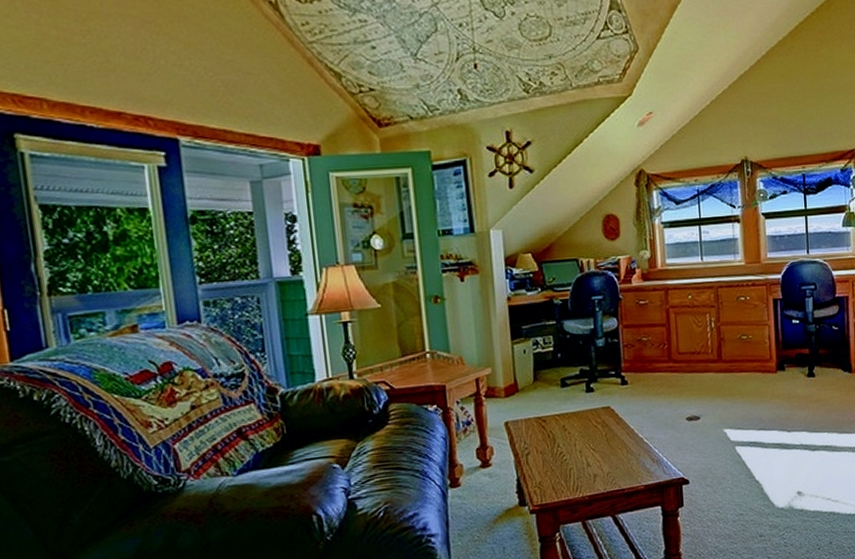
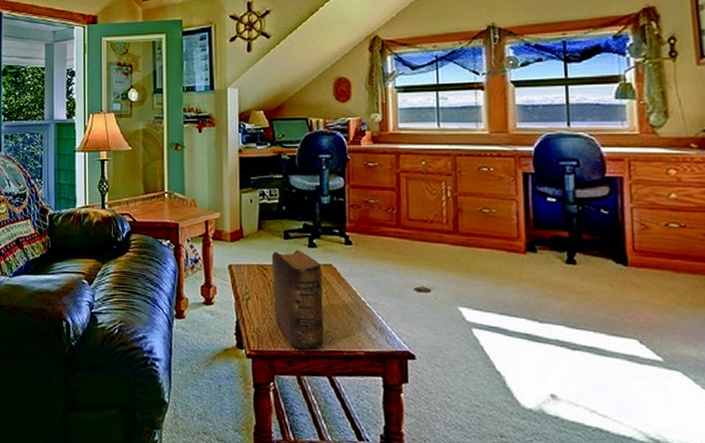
book: none [549,397,606,495] -> present [271,250,324,349]

